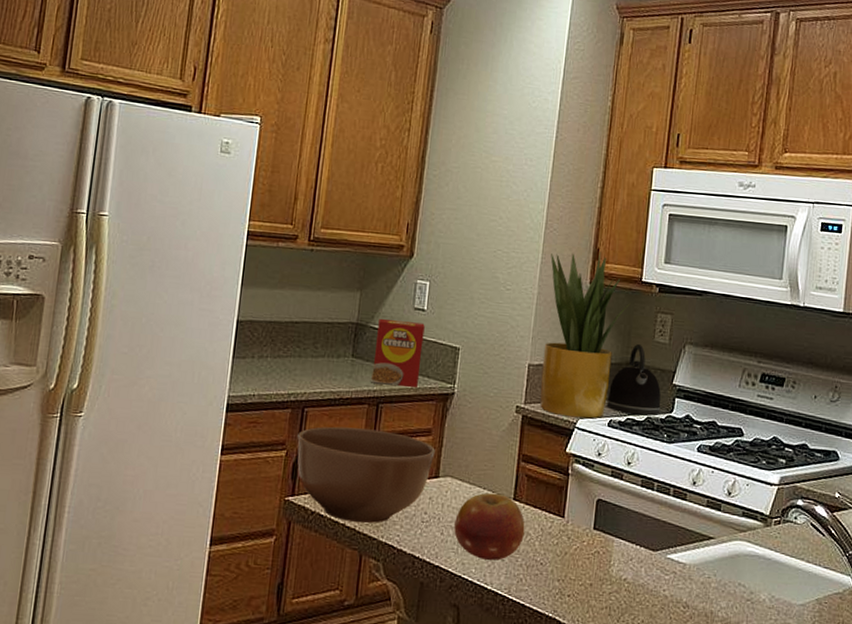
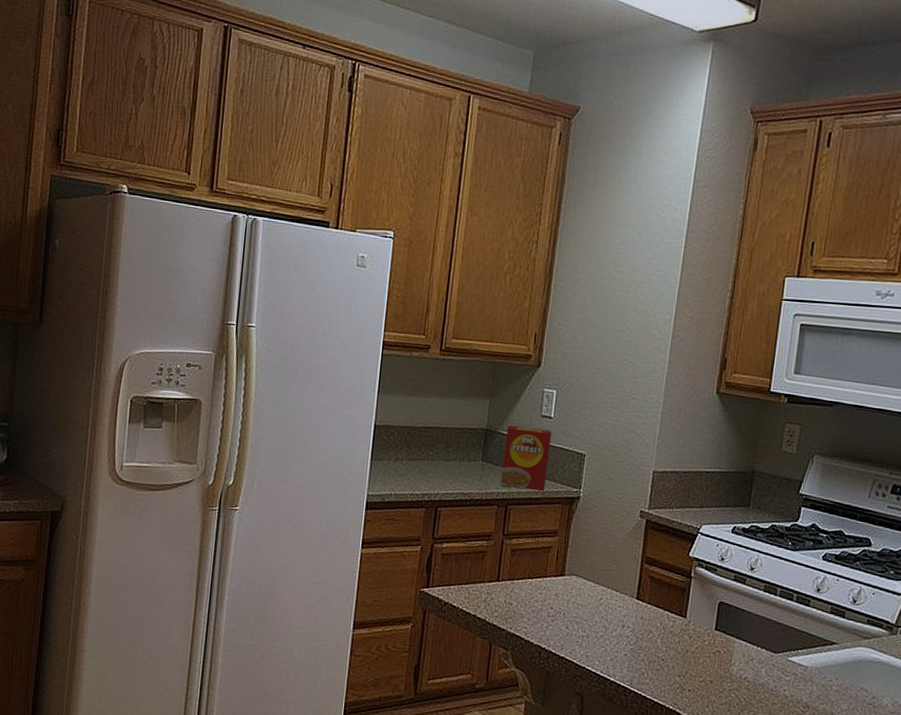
bowl: present [297,426,435,524] -> none [431,525,561,616]
fruit: present [454,492,525,561] -> none [578,591,648,655]
planter: present [540,252,631,419] -> none [664,362,758,525]
kettle: present [606,343,662,416] -> none [731,453,788,524]

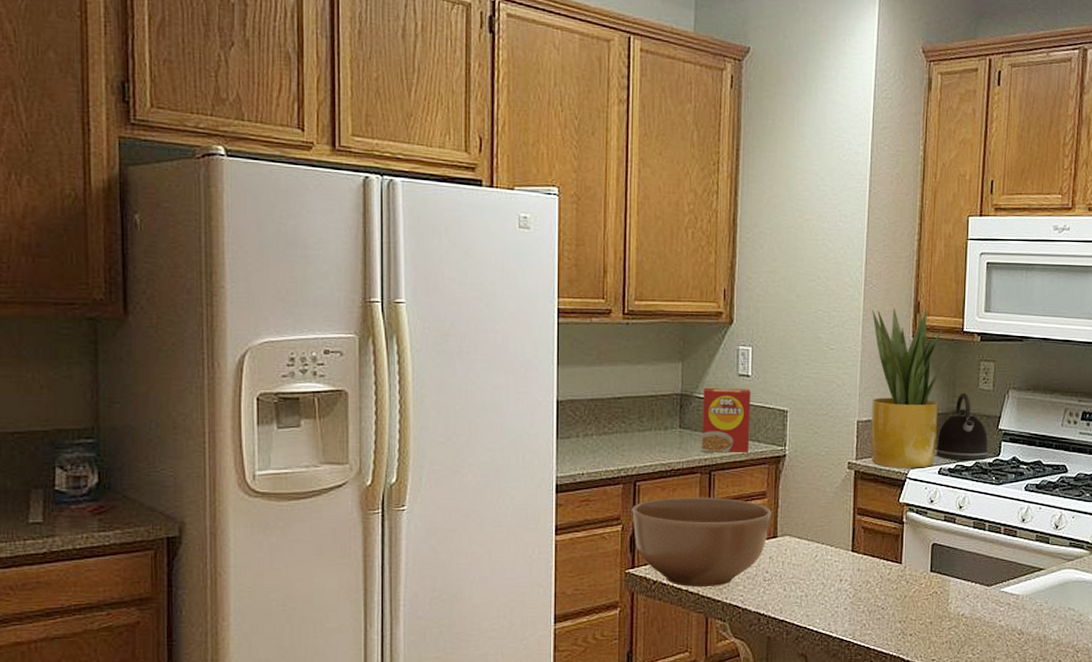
bowl: none [431,525,561,616] -> present [632,497,771,588]
planter: none [664,362,758,525] -> present [870,305,954,468]
kettle: none [731,453,788,524] -> present [936,392,989,461]

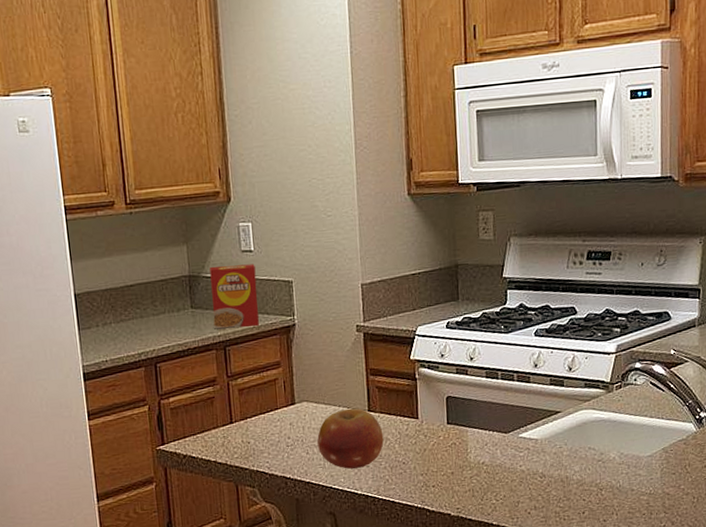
bowl: present [632,497,771,588] -> none [156,371,288,458]
fruit: none [796,547,865,610] -> present [317,408,384,469]
planter: present [870,305,954,468] -> none [365,161,451,327]
kettle: present [936,392,989,461] -> none [442,244,496,313]

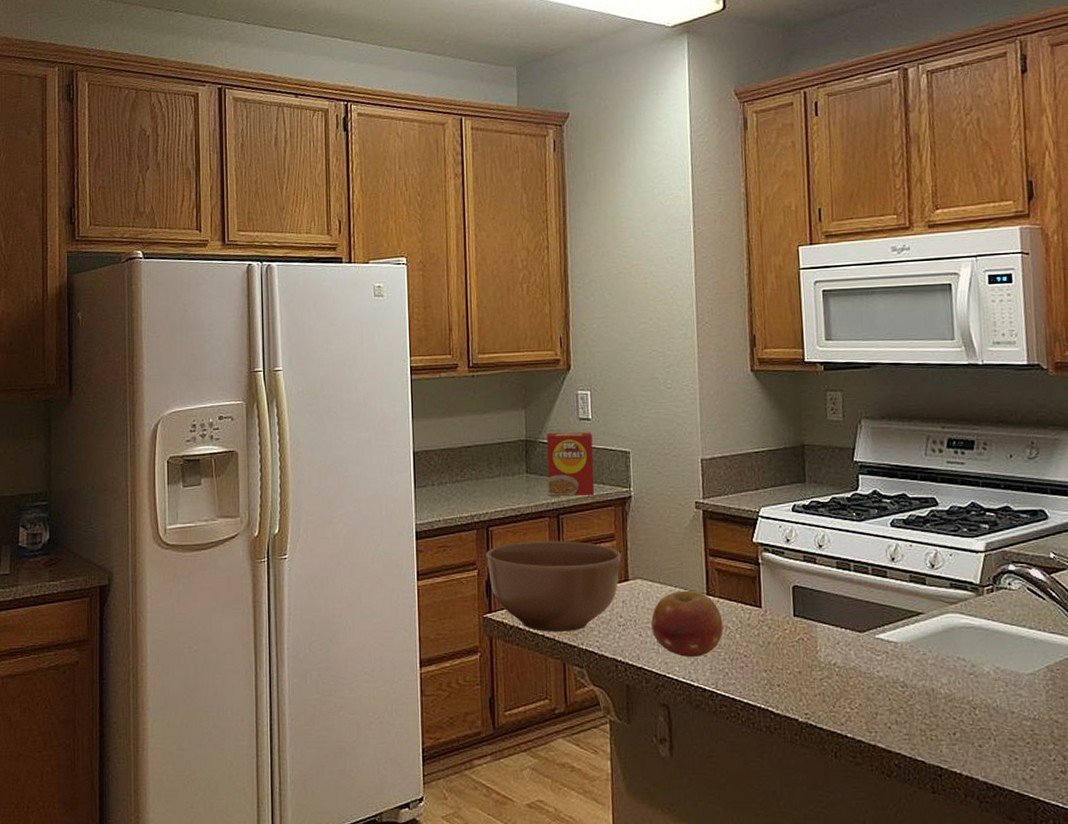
bowl: none [156,371,288,458] -> present [486,541,621,633]

